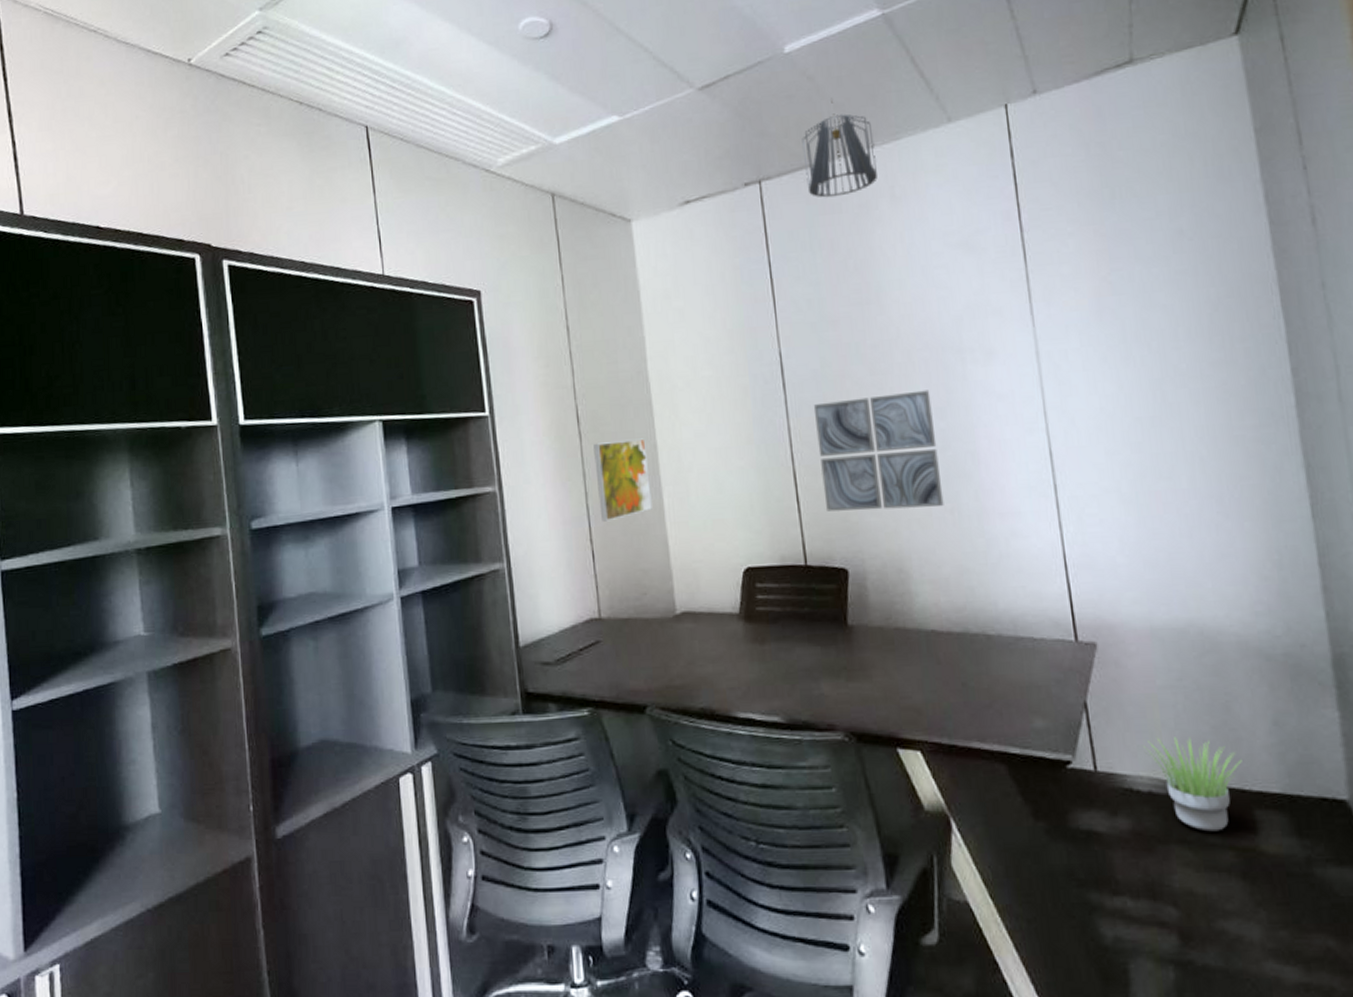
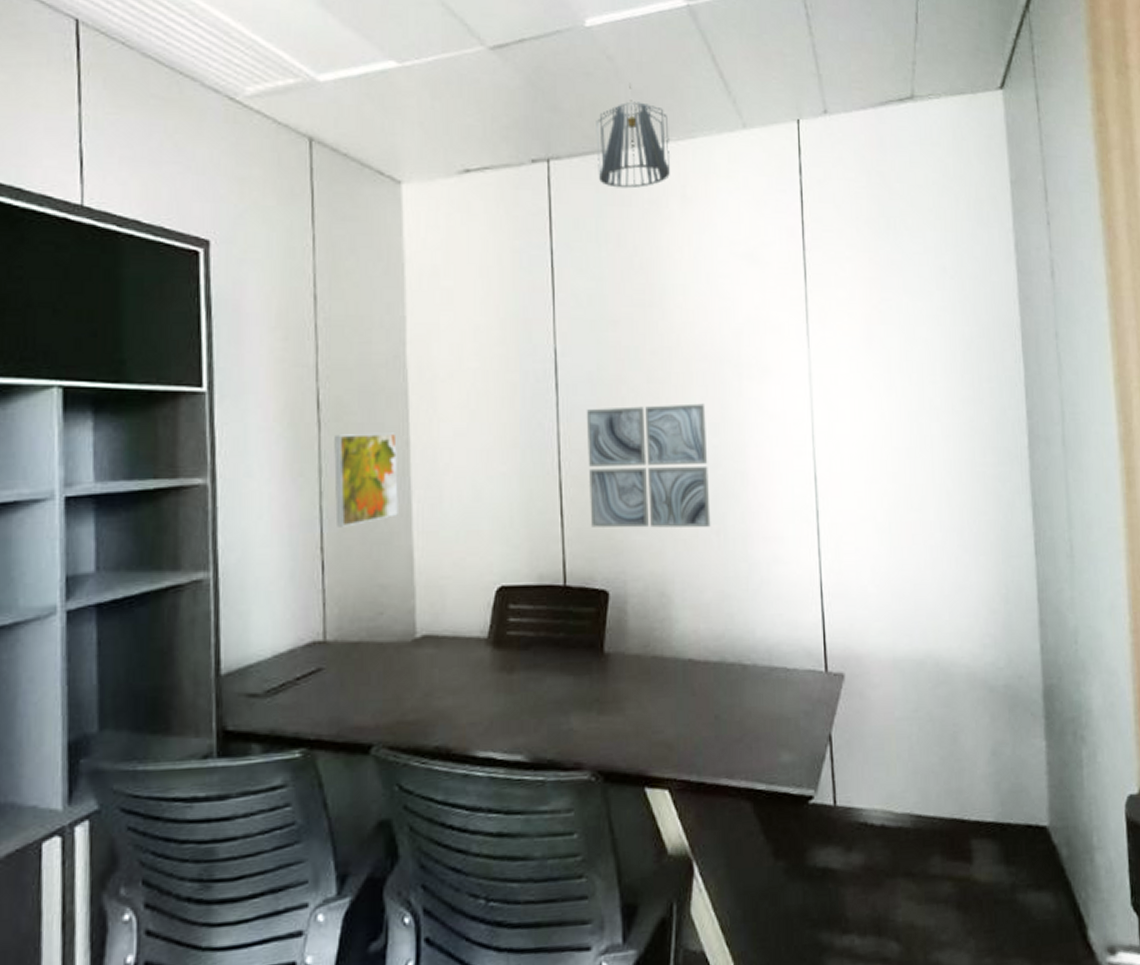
potted plant: present [1143,737,1242,832] -> none [879,769,964,863]

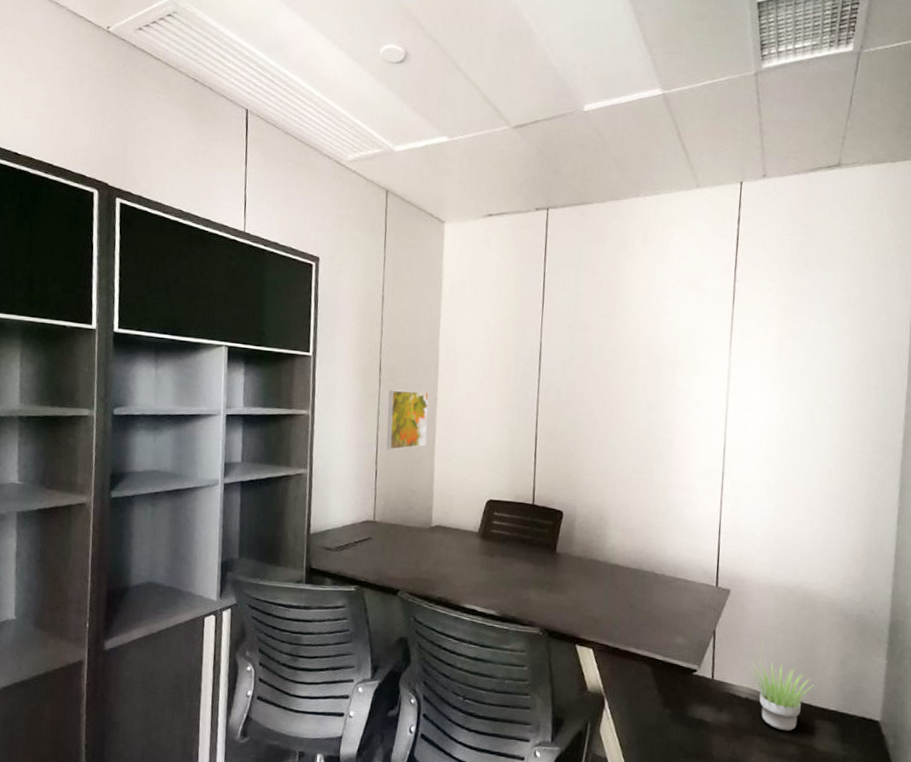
wall art: present [586,403,711,528] -> none [555,386,646,477]
pendant light: present [596,83,670,189] -> none [583,153,639,231]
potted plant: none [879,769,964,863] -> present [749,662,814,731]

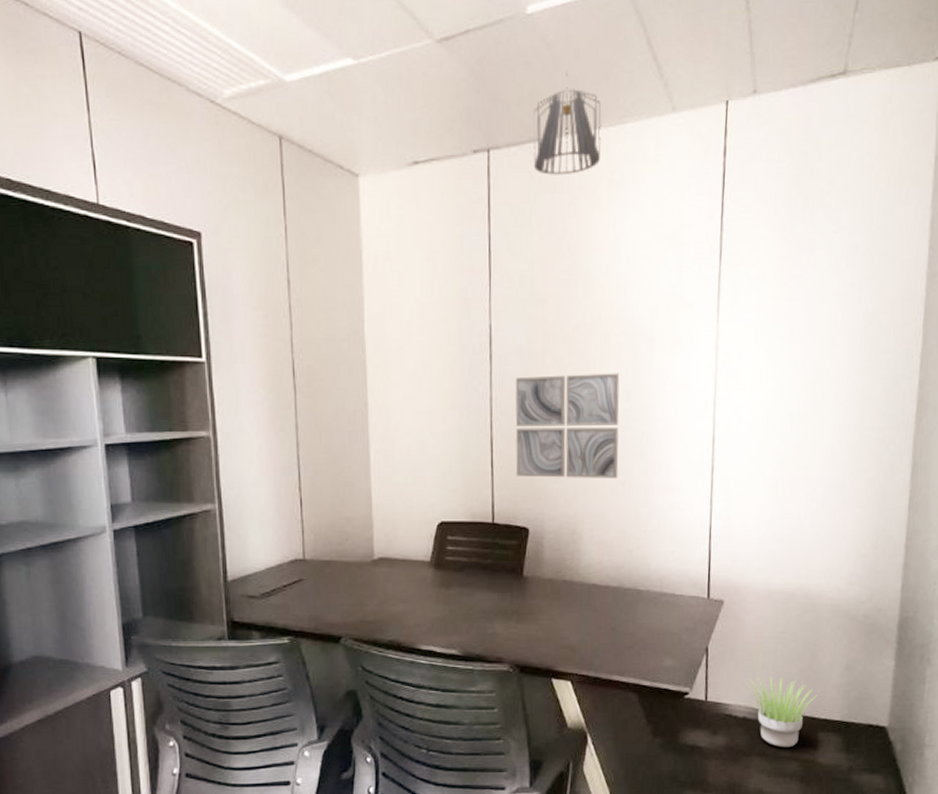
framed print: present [386,389,429,450] -> none [307,396,359,472]
wall art: none [555,386,646,477] -> present [515,373,620,479]
pendant light: none [583,153,639,231] -> present [533,70,602,175]

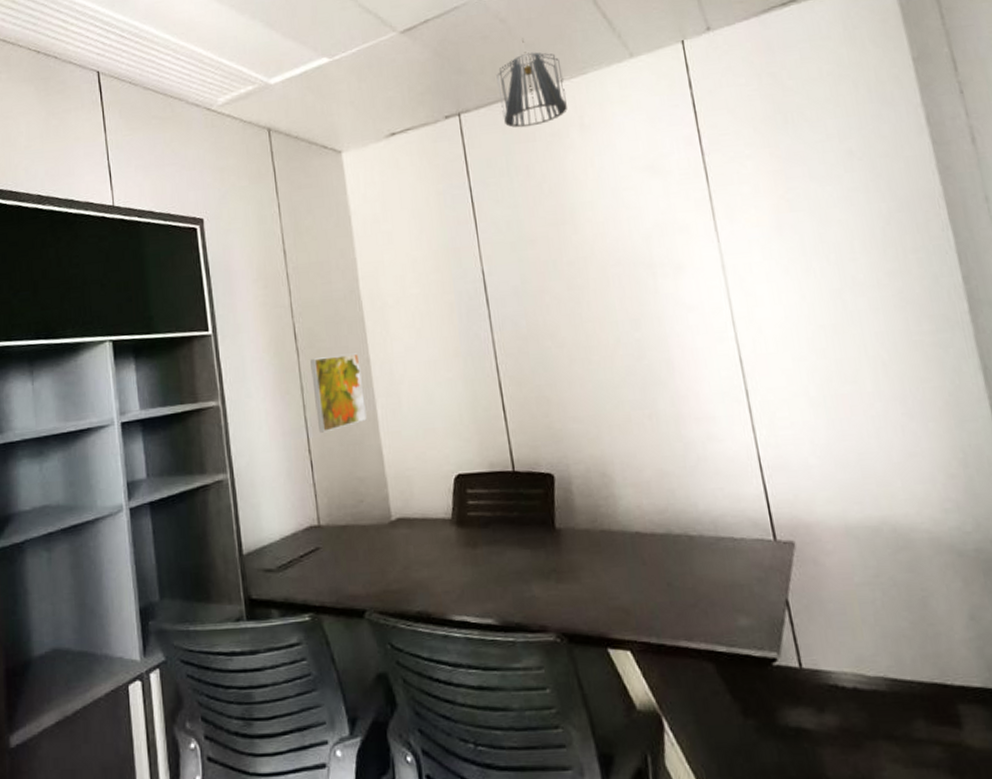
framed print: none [307,396,359,472] -> present [310,353,367,433]
wall art: present [515,373,620,479] -> none [515,303,642,419]
potted plant: present [746,676,817,748] -> none [846,633,942,727]

